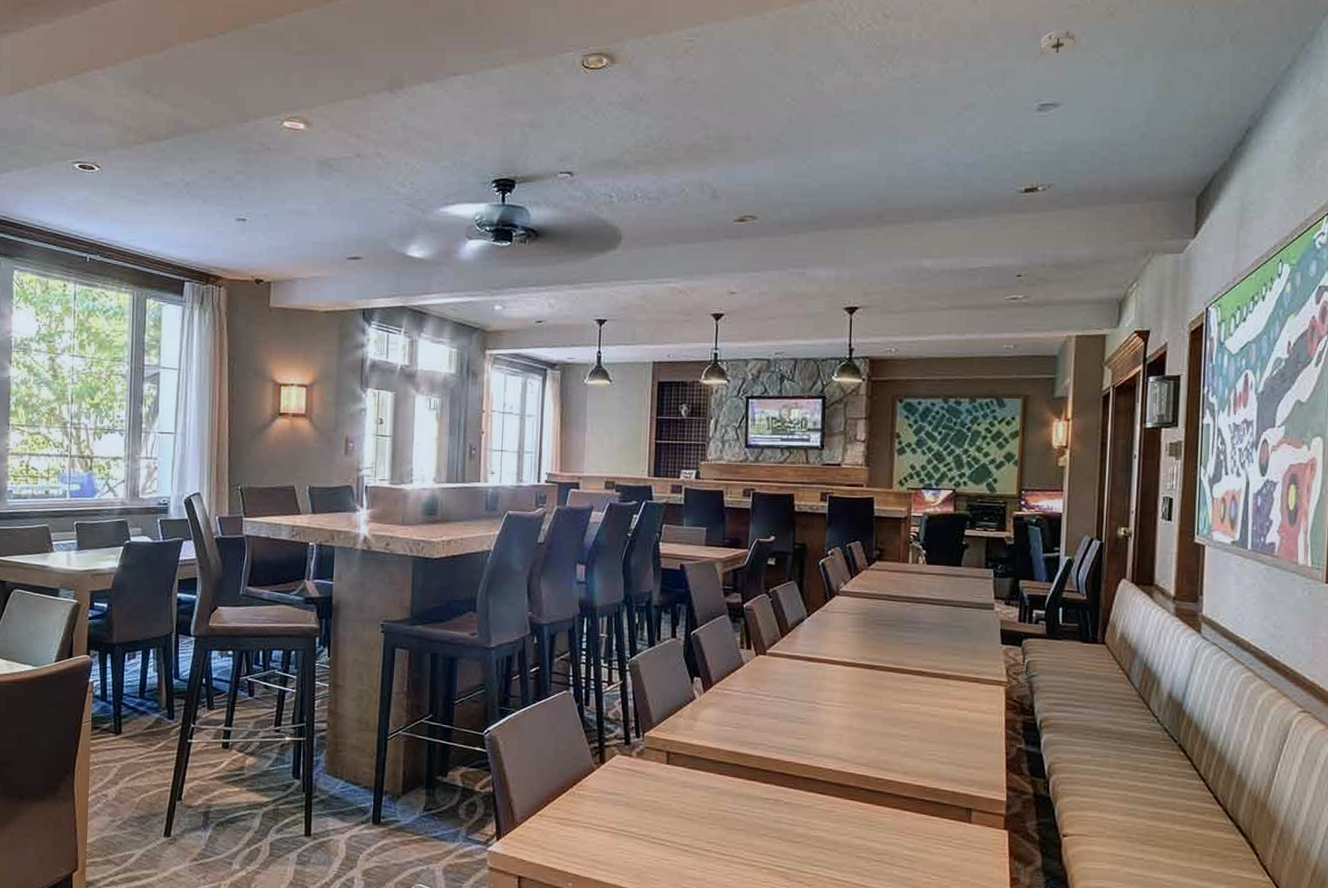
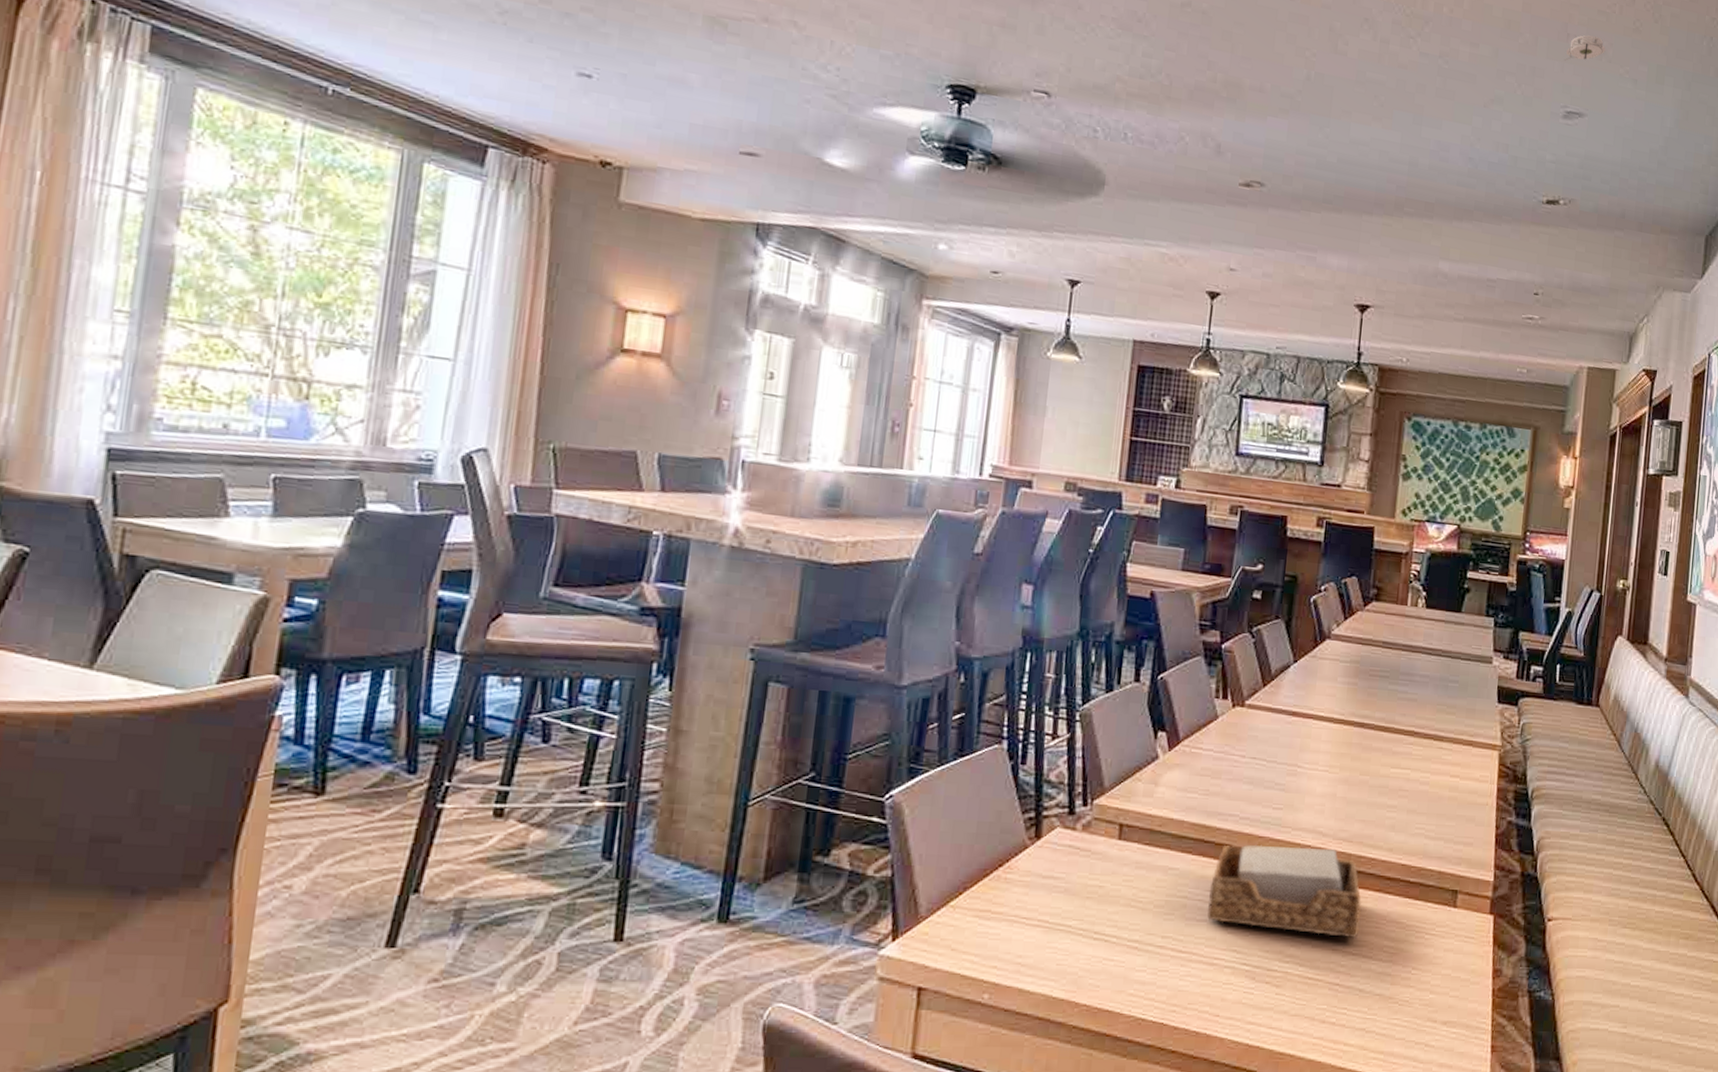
napkin holder: none [745,768,882,848] -> present [1207,844,1362,939]

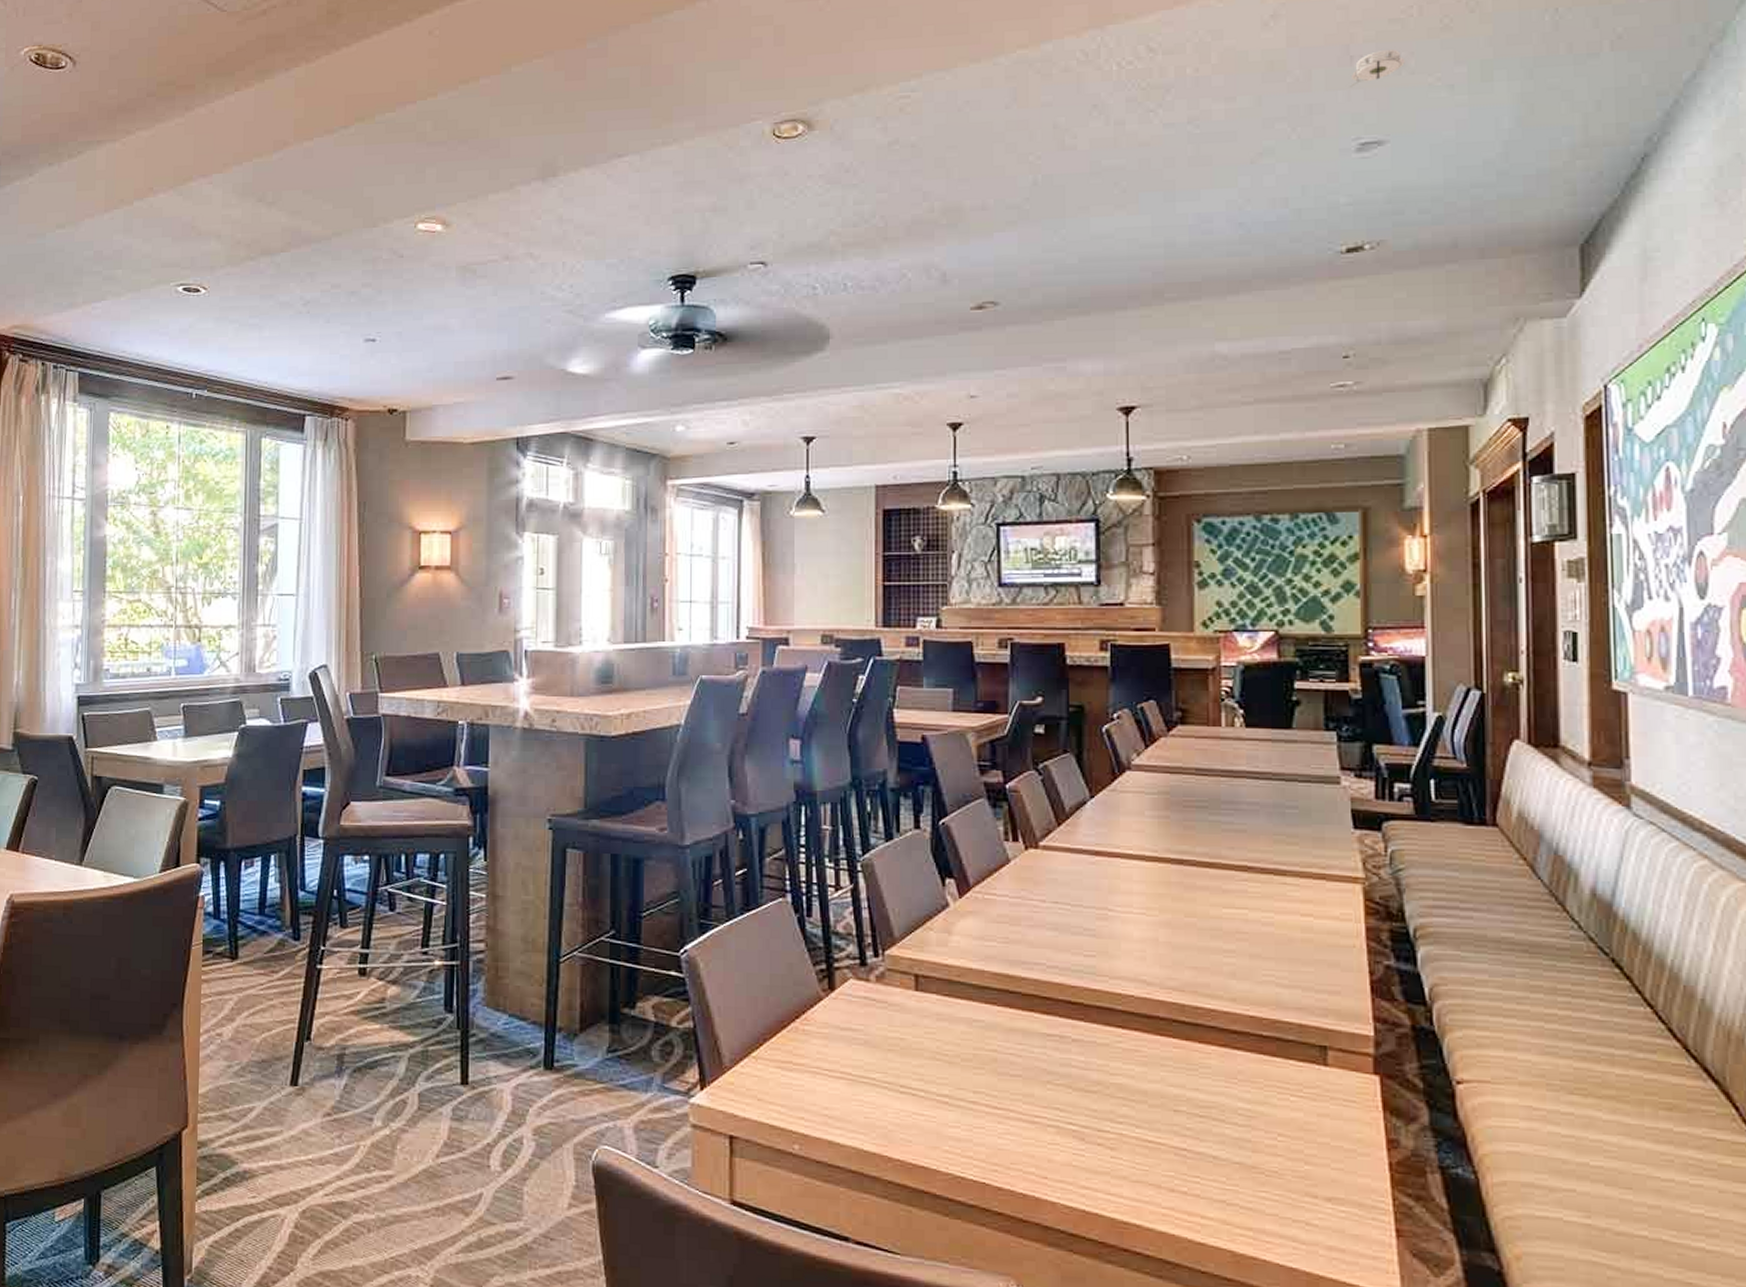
napkin holder: present [1207,844,1362,939] -> none [1022,995,1205,1099]

